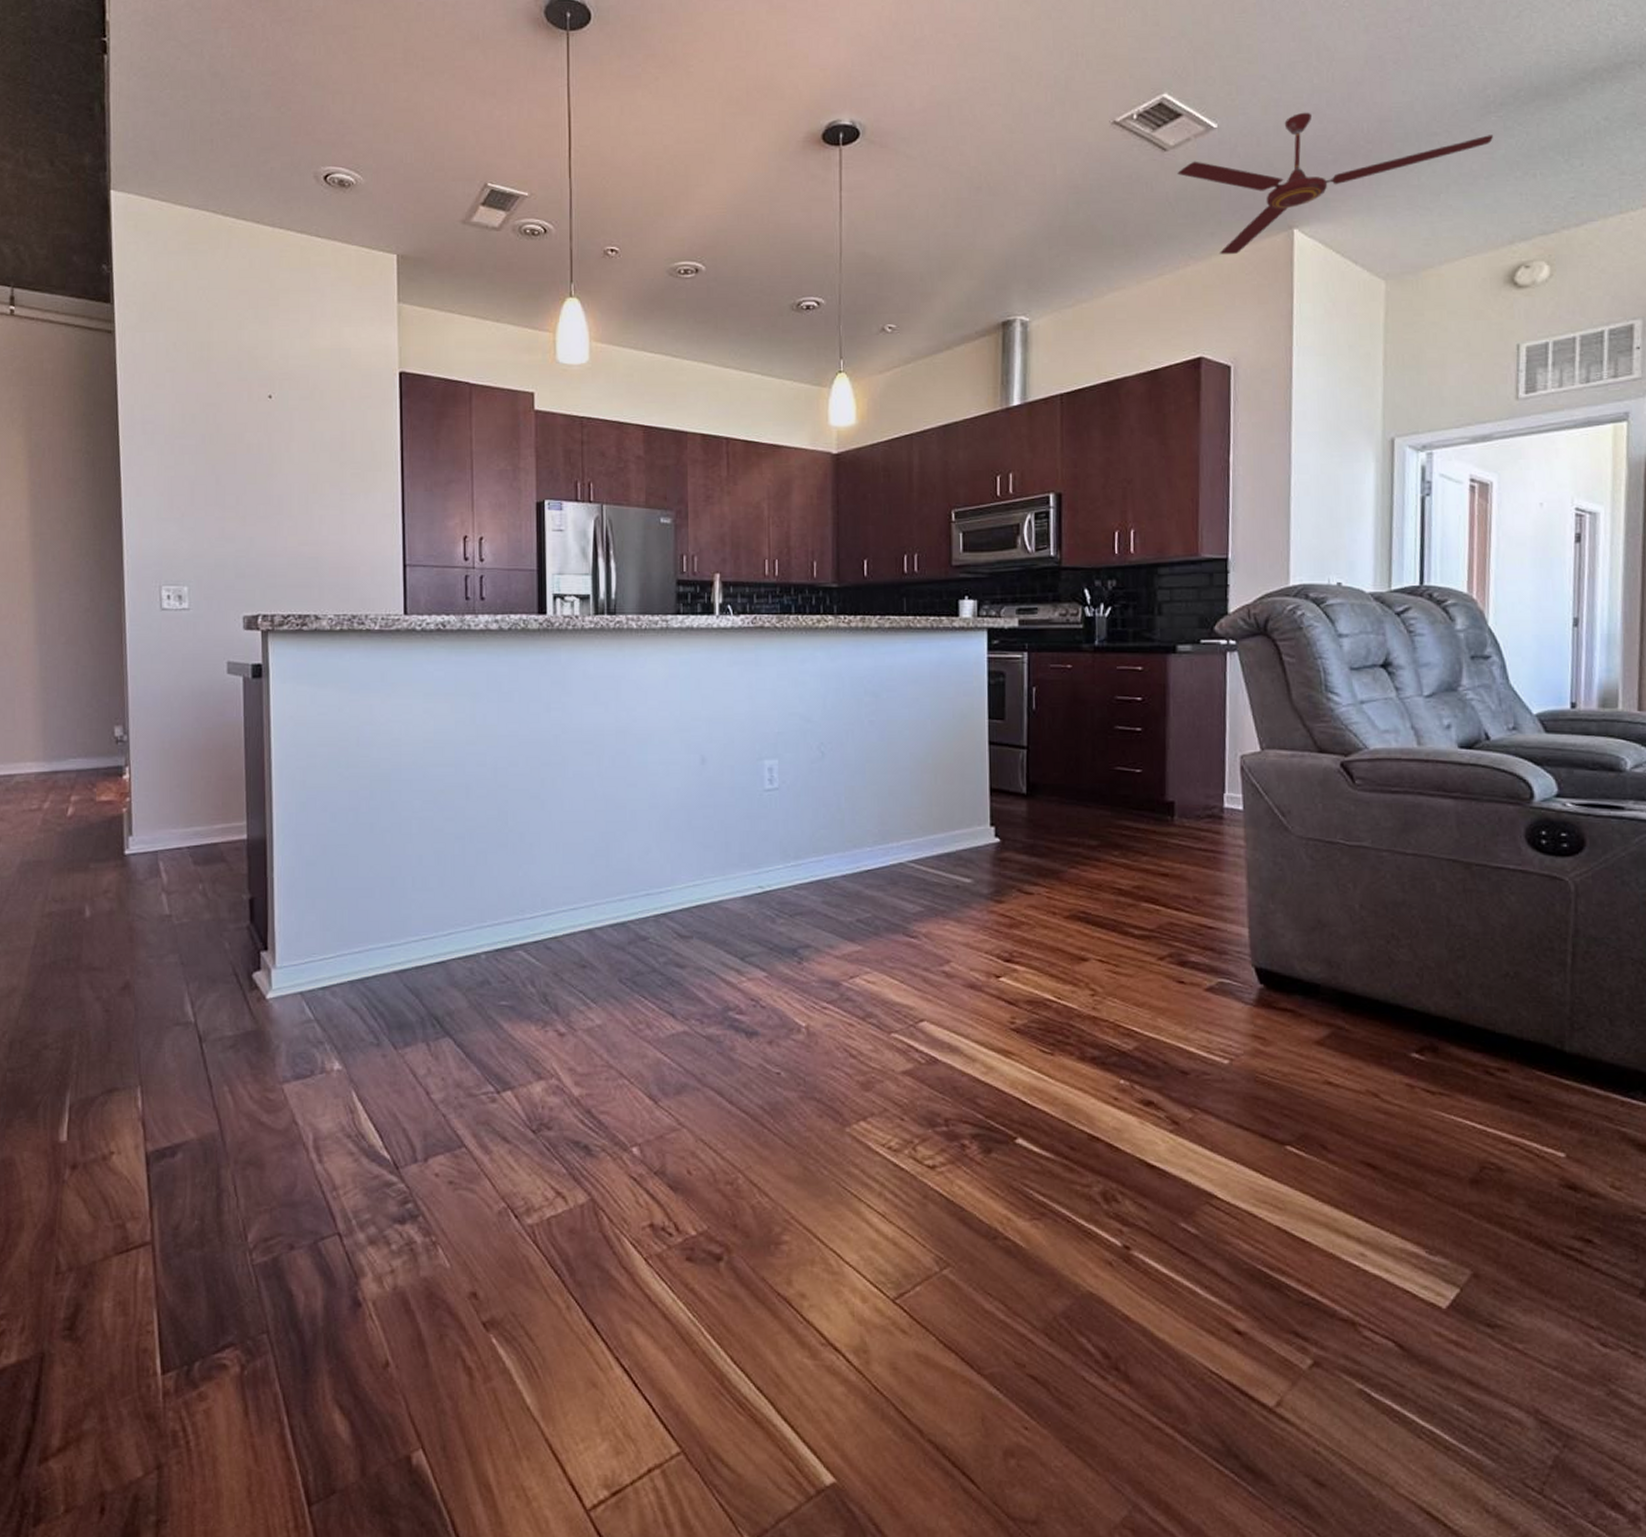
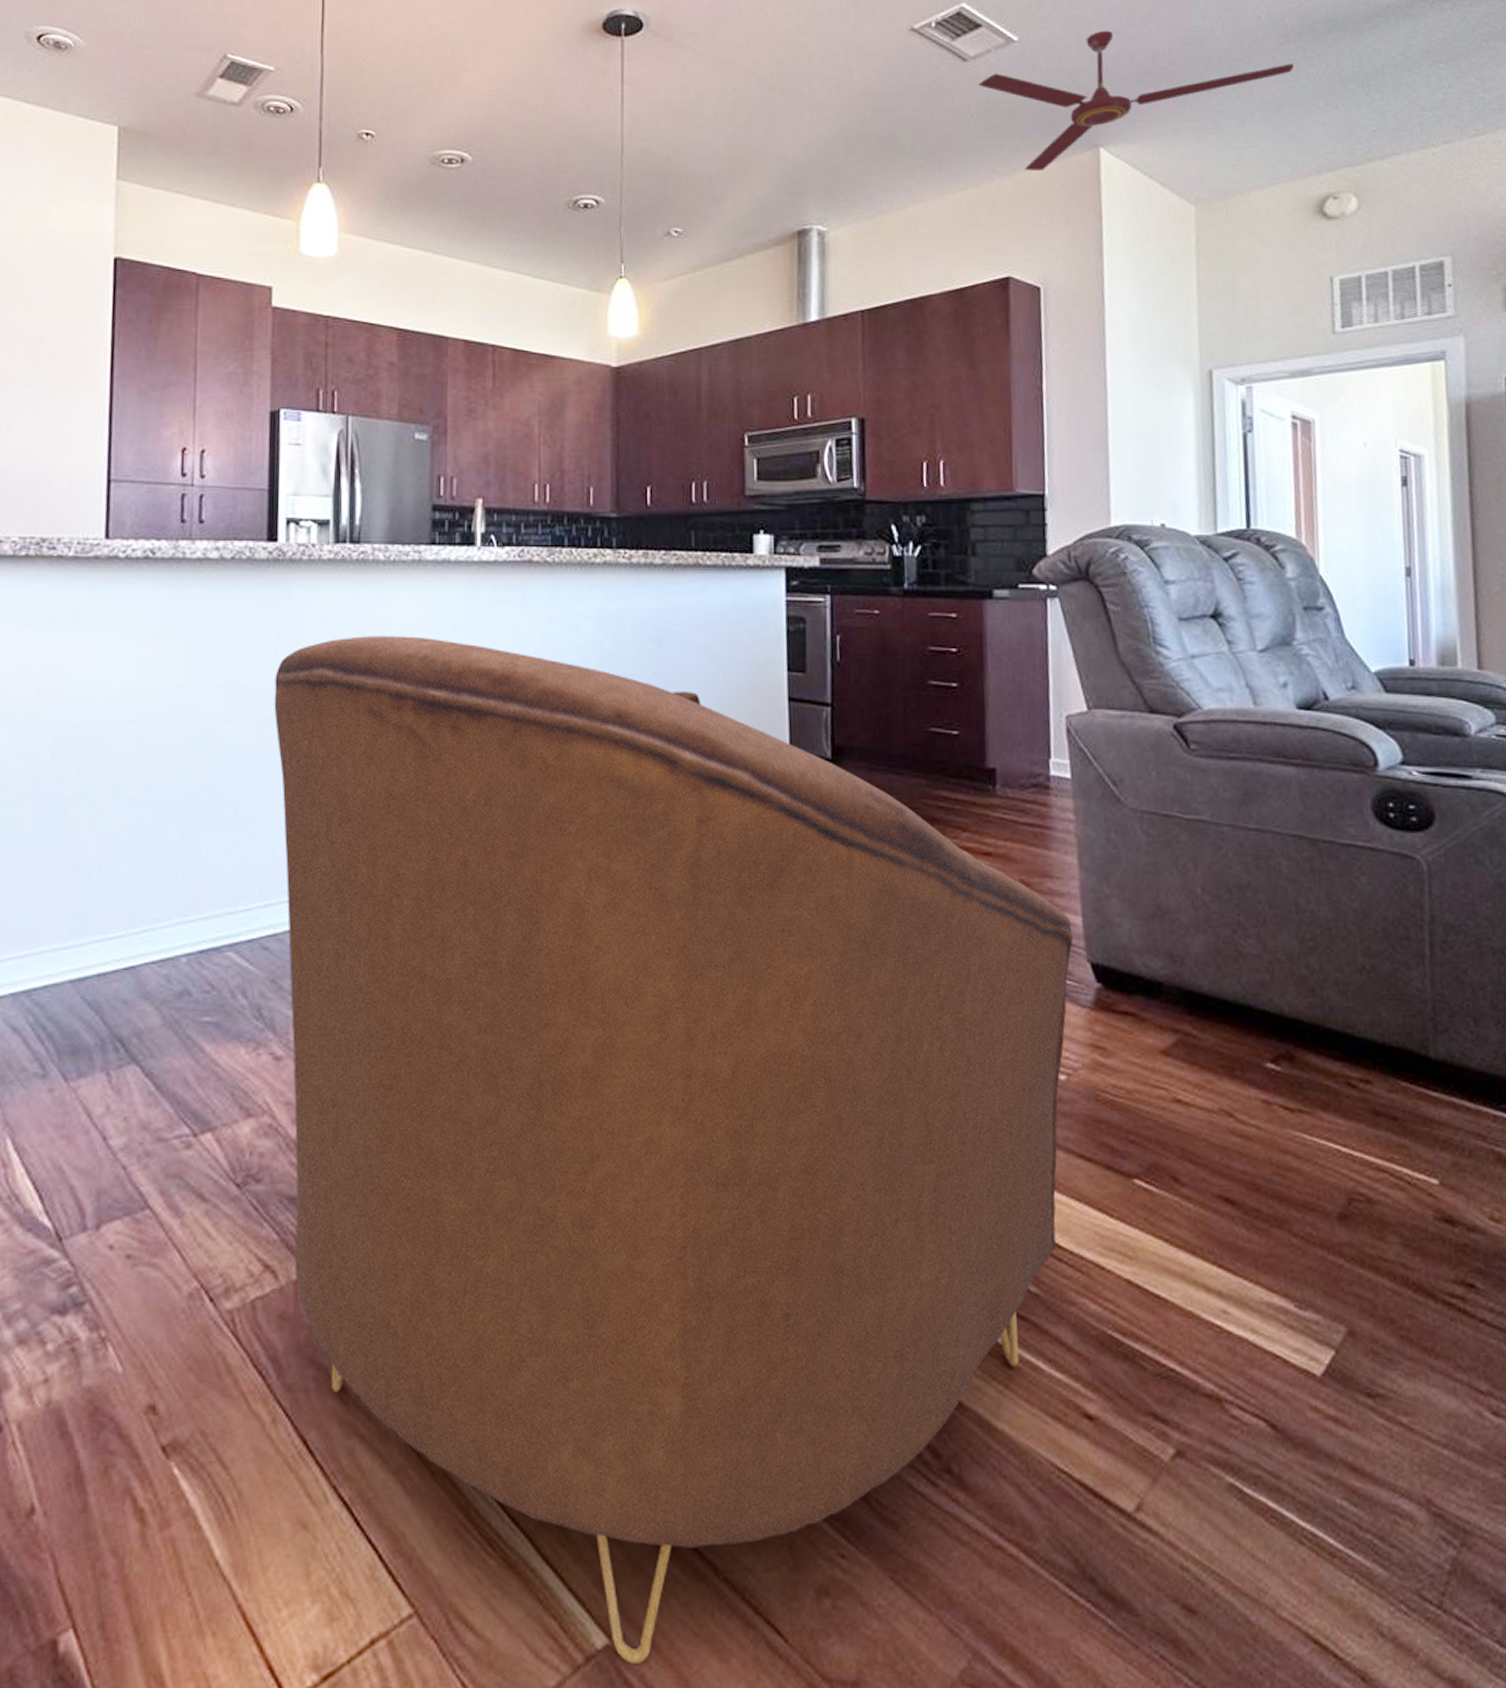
armchair: none [548,692,1240,1497] -> present [274,636,1073,1664]

